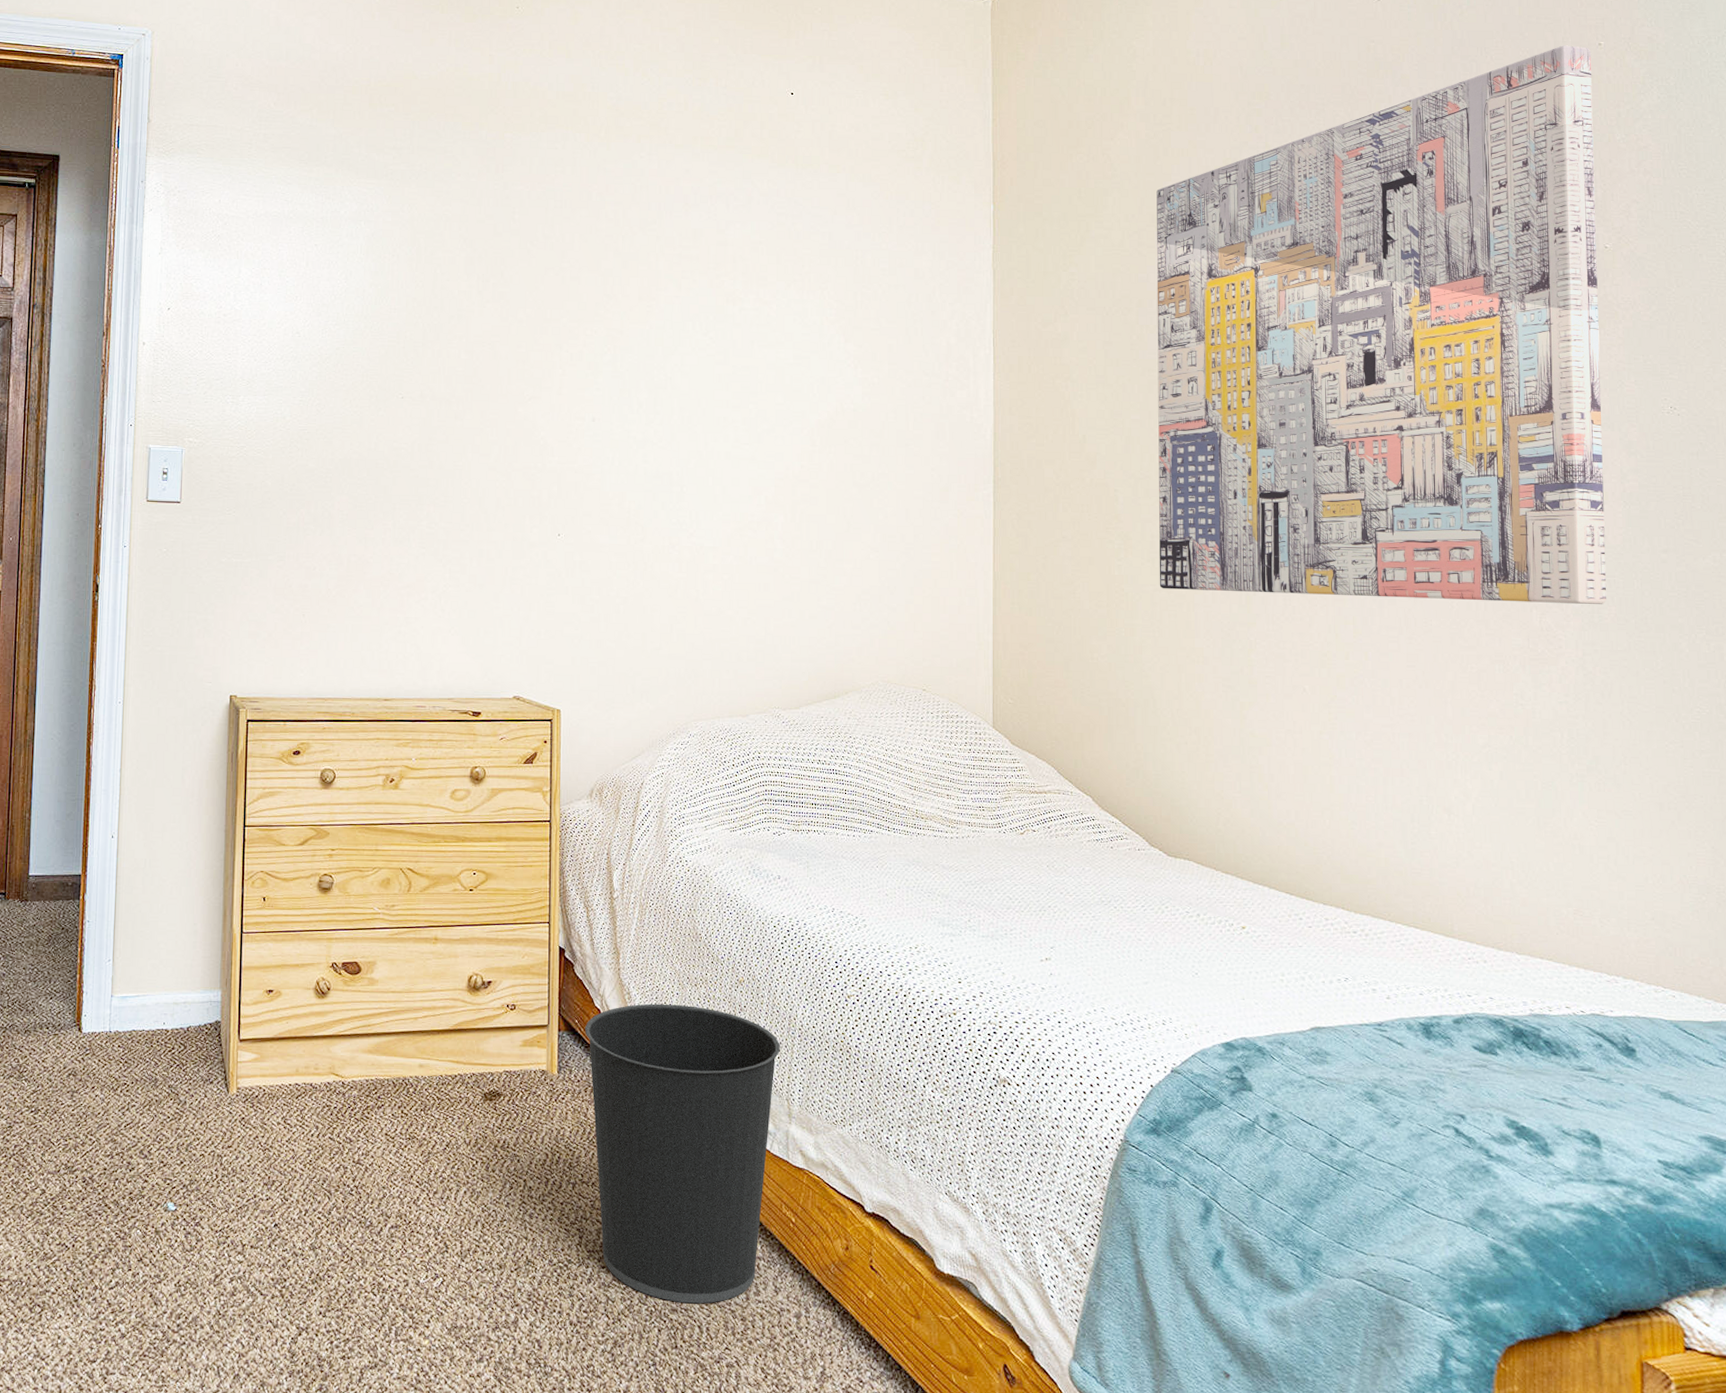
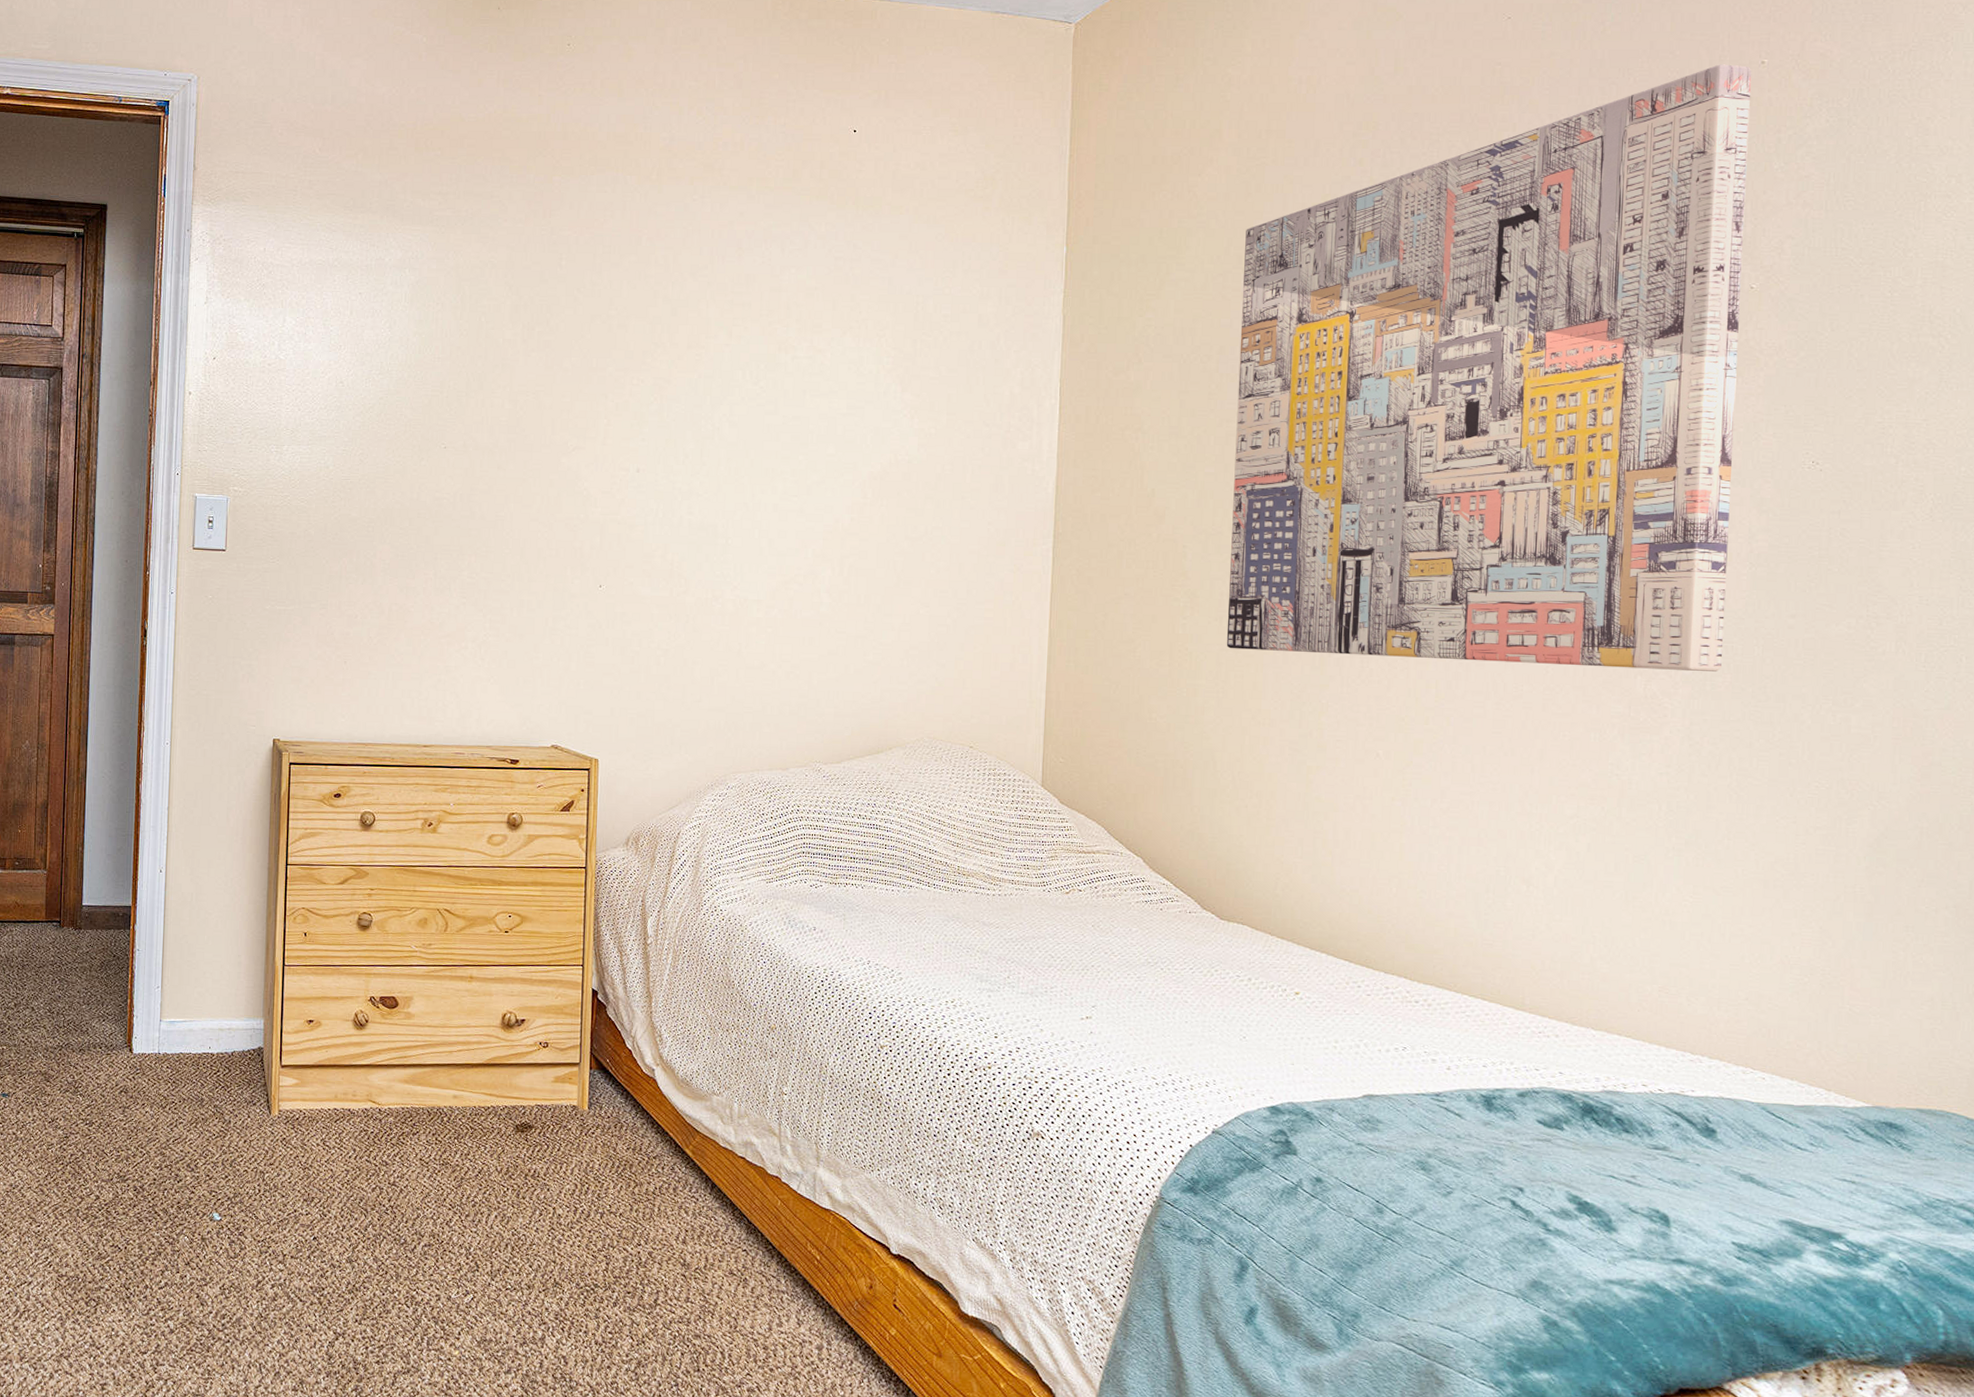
wastebasket: present [585,1003,780,1304] -> none [616,1046,810,1332]

